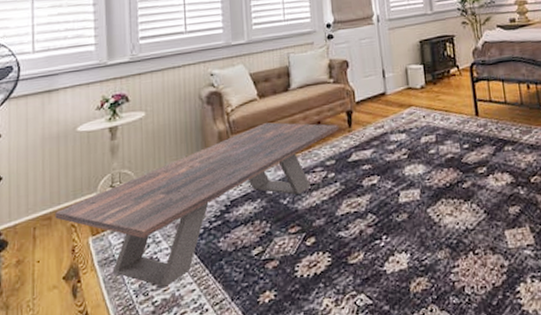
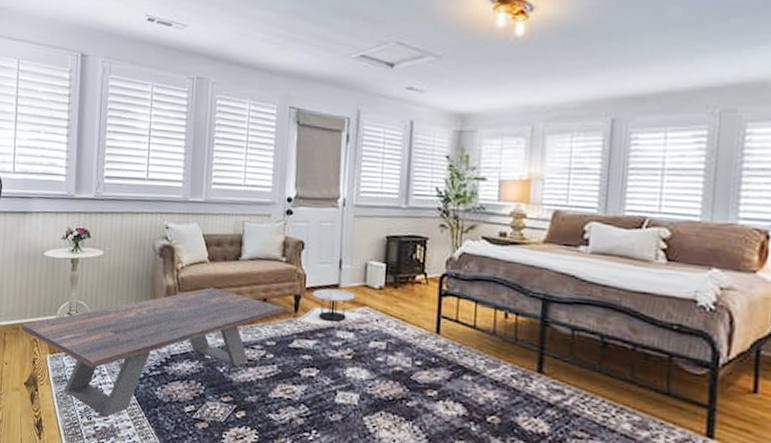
side table: none [351,96,413,136] -> present [296,288,365,325]

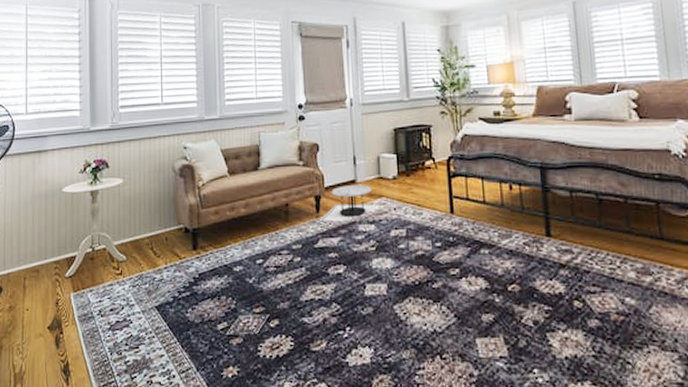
coffee table: present [22,287,285,418] -> none [42,199,307,350]

